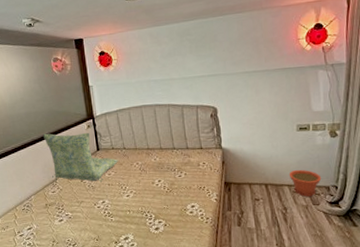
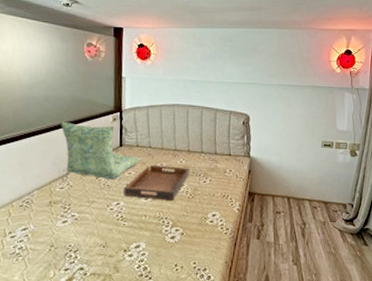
serving tray: none [107,164,164,196] -> present [124,165,189,201]
plant pot: present [288,169,322,197] -> none [310,185,340,213]

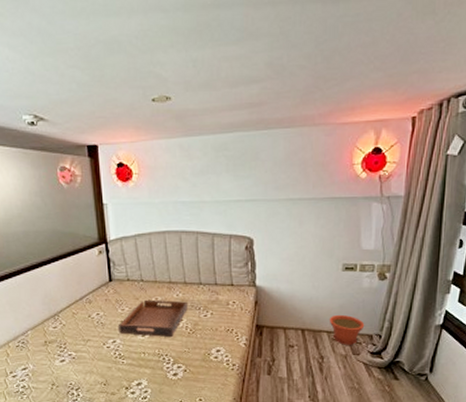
seat cushion: present [60,121,142,181] -> none [43,257,135,318]
plant pot: none [310,185,340,213] -> present [329,314,365,345]

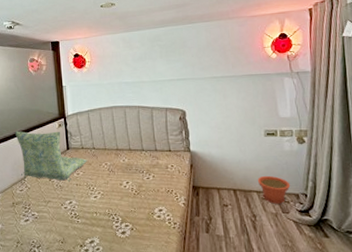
seat cushion: none [43,257,135,318] -> present [14,131,88,182]
serving tray: present [119,299,188,337] -> none [74,165,133,198]

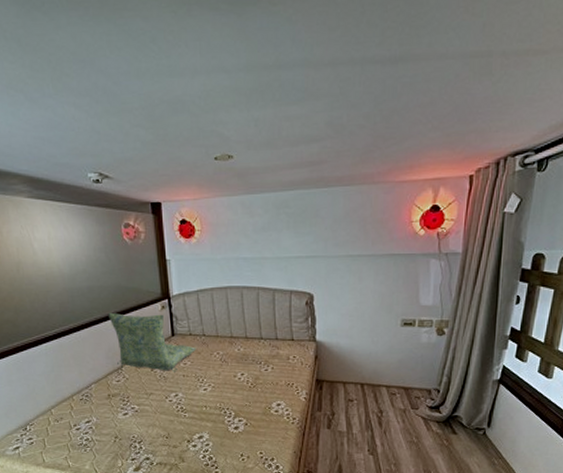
plant pot: present [257,175,291,204] -> none [388,369,423,400]

